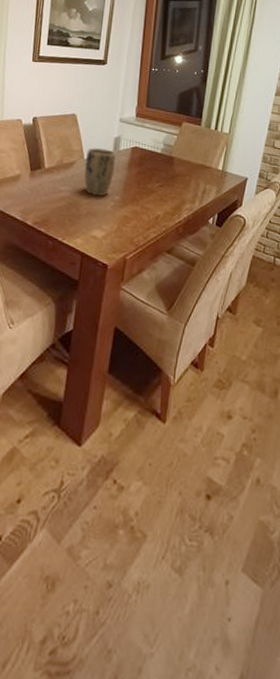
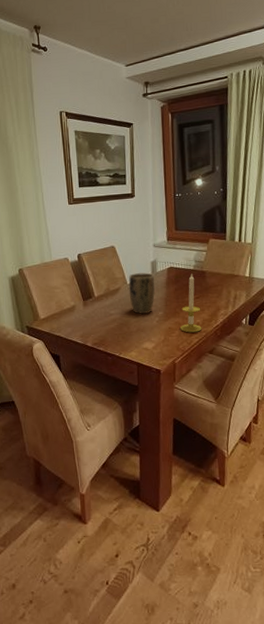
candle: none [136,157,164,226] -> present [179,273,202,333]

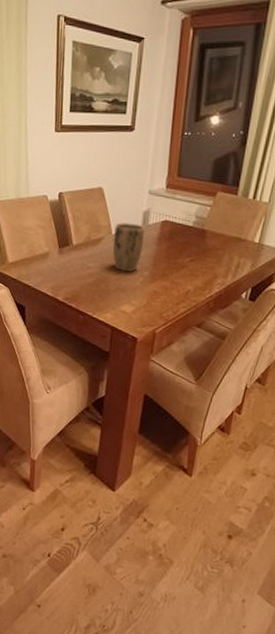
candle: present [179,273,202,333] -> none [166,231,195,301]

